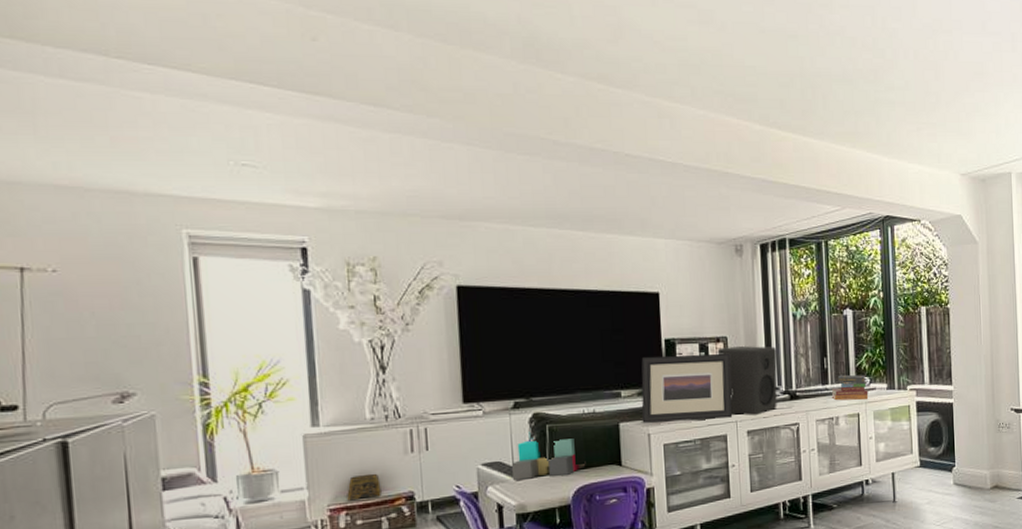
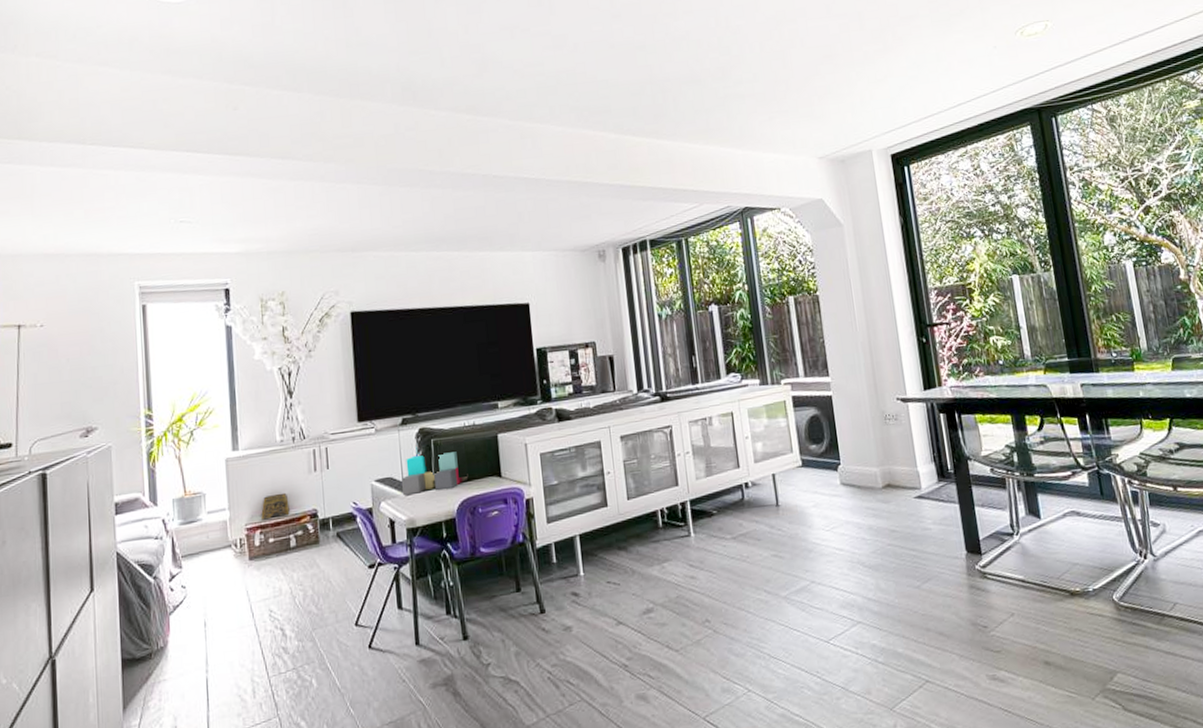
picture frame: present [641,354,733,423] -> none [515,359,606,433]
speaker: present [717,345,778,416] -> none [586,348,649,421]
books: present [831,374,869,401] -> none [702,371,742,400]

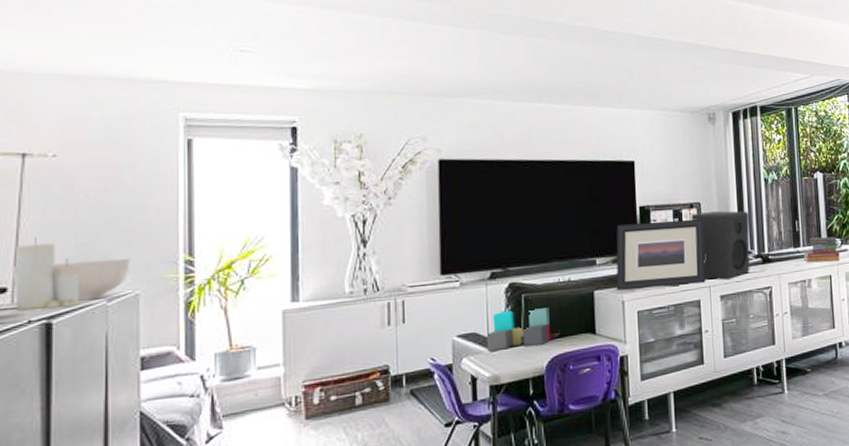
bowl: none [14,414,103,453] -> present [11,257,130,301]
candle: none [16,397,67,464] -> present [14,237,80,312]
decorative box: present [261,494,290,520] -> none [322,348,357,377]
picture frame: none [515,359,606,433] -> present [616,219,706,290]
speaker: none [586,348,649,421] -> present [691,211,750,281]
books: none [702,371,742,400] -> present [803,236,840,263]

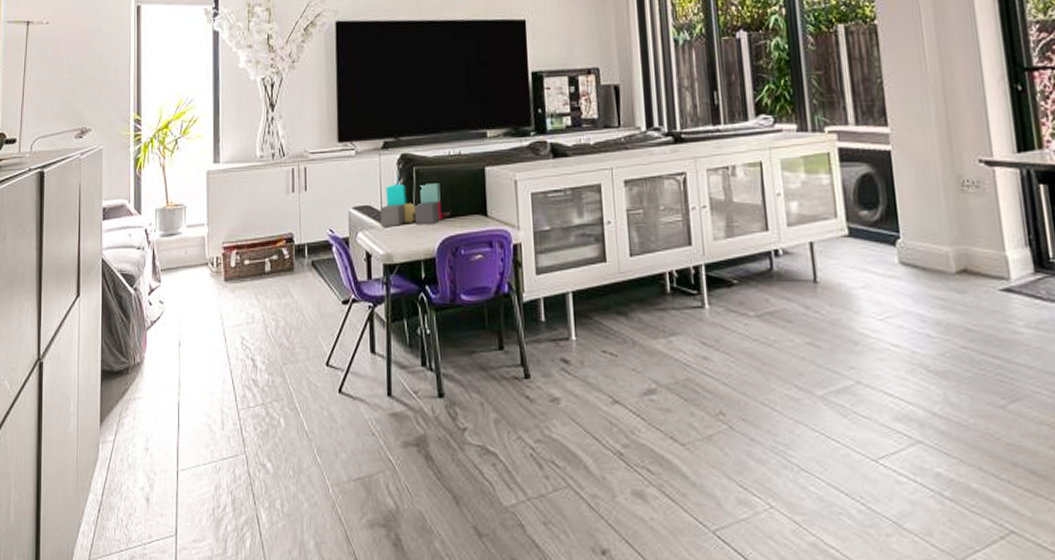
bowl: present [11,257,130,301] -> none [19,115,96,153]
candle: present [14,237,80,312] -> none [21,94,63,161]
picture frame: present [616,219,706,290] -> none [507,88,608,168]
speaker: present [691,211,750,281] -> none [588,78,659,163]
books: present [803,236,840,263] -> none [724,112,774,146]

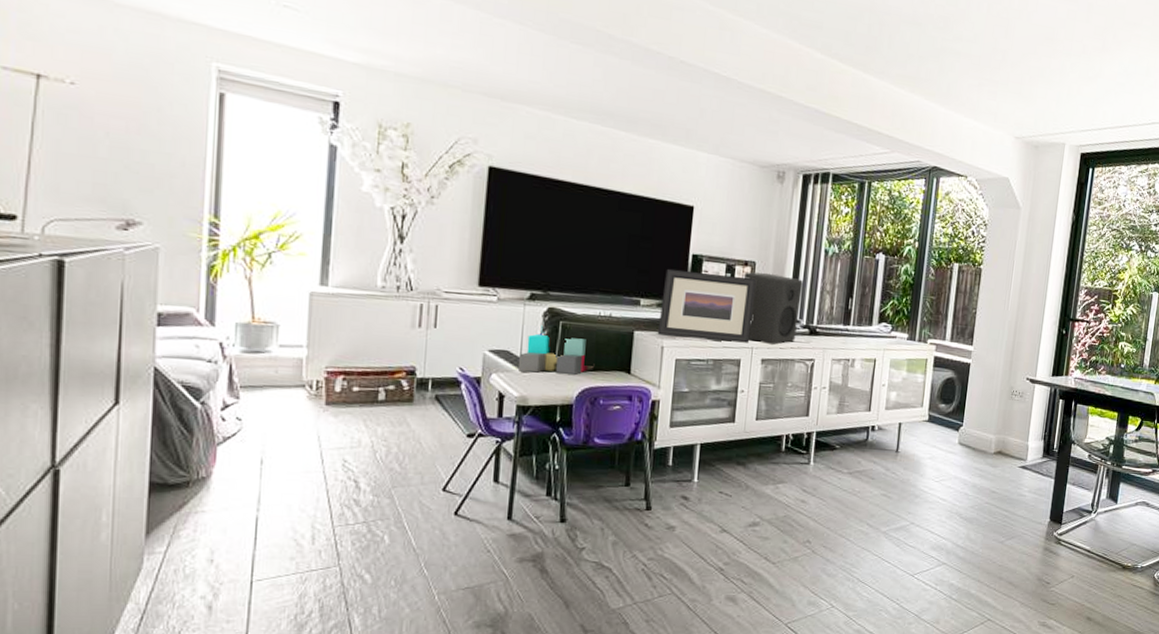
picture frame: none [507,88,608,168] -> present [657,268,757,343]
speaker: none [588,78,659,163] -> present [743,272,804,346]

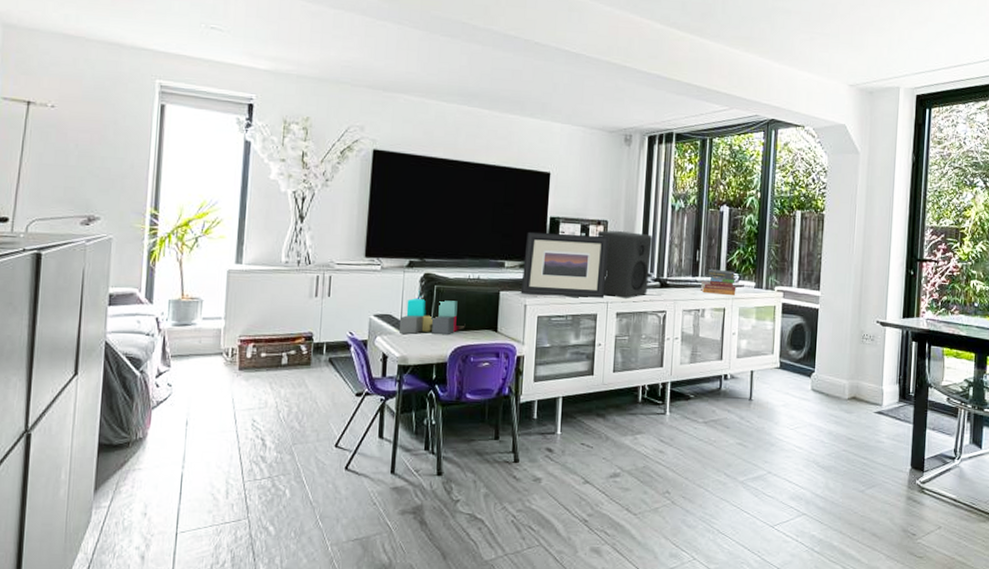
books: none [851,318,890,347] -> present [700,268,737,296]

